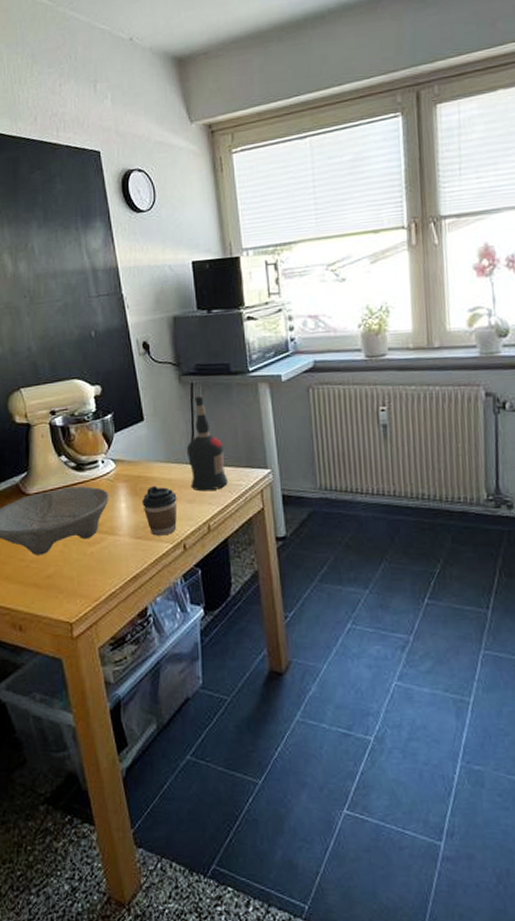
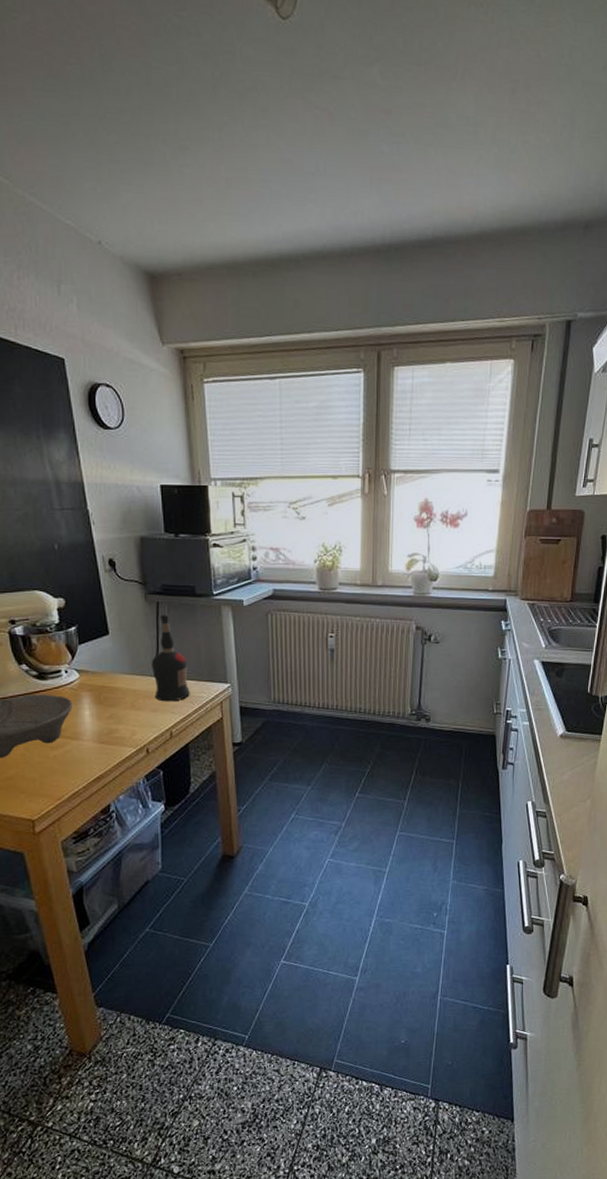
coffee cup: present [142,486,177,536] -> none [106,696,141,741]

